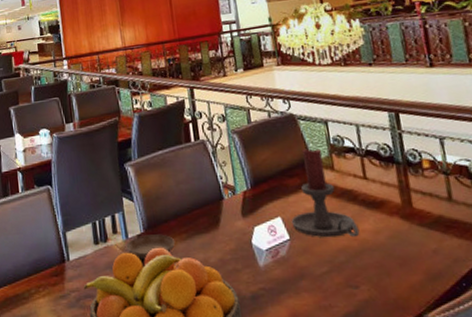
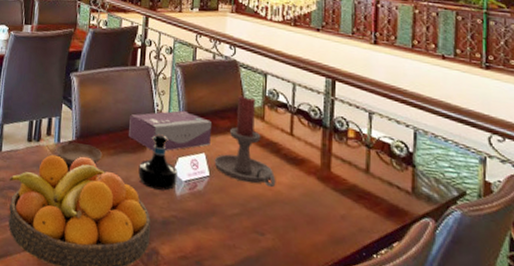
tissue box: none [195,177,284,226] -> present [128,110,211,151]
tequila bottle: none [215,207,258,265] -> present [138,134,178,191]

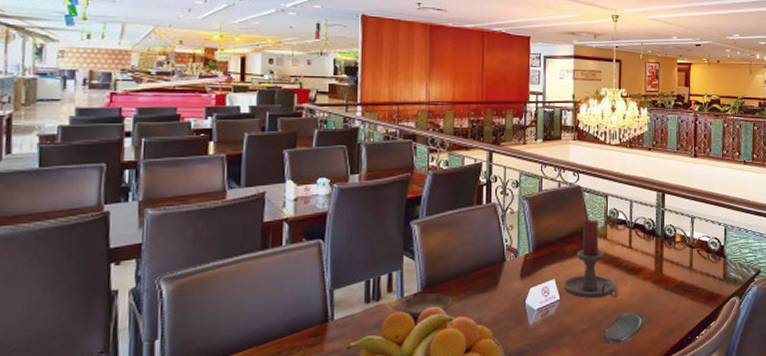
tissue box: present [128,110,211,151] -> none [477,241,559,287]
tequila bottle: present [138,134,178,191] -> none [491,269,530,324]
oval tray: none [256,207,307,241] -> present [603,313,645,345]

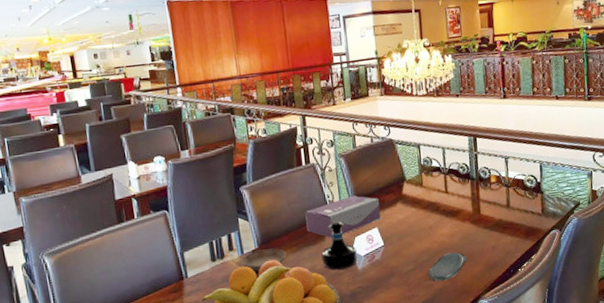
tissue box: none [477,241,559,287] -> present [305,195,381,238]
tequila bottle: none [491,269,530,324] -> present [321,221,358,270]
candle holder: present [563,218,619,299] -> none [386,168,439,243]

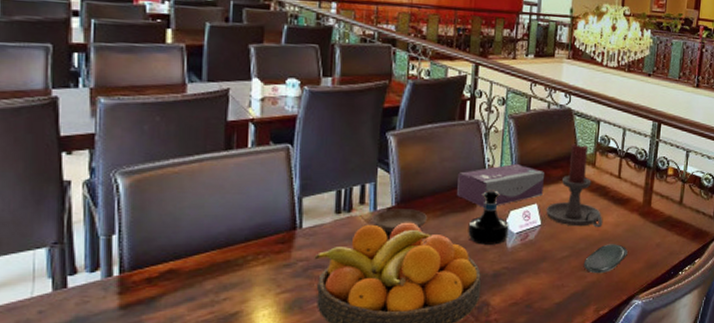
candle holder: none [386,168,439,243] -> present [546,143,603,228]

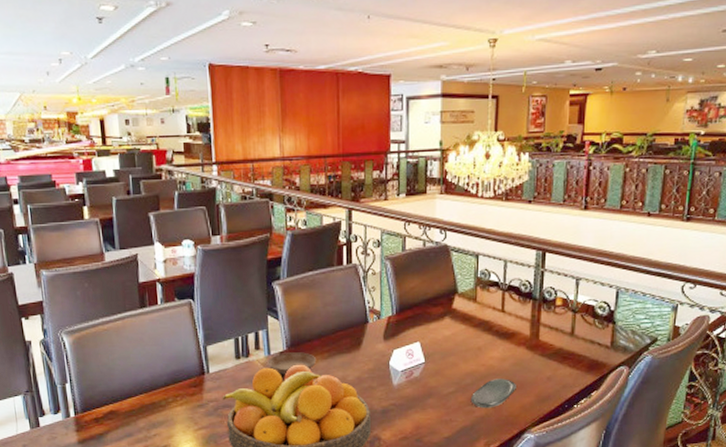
tissue box: present [456,163,544,208] -> none [340,303,424,348]
tequila bottle: present [468,190,509,245] -> none [354,330,394,383]
candle holder: present [546,143,603,228] -> none [429,280,488,363]

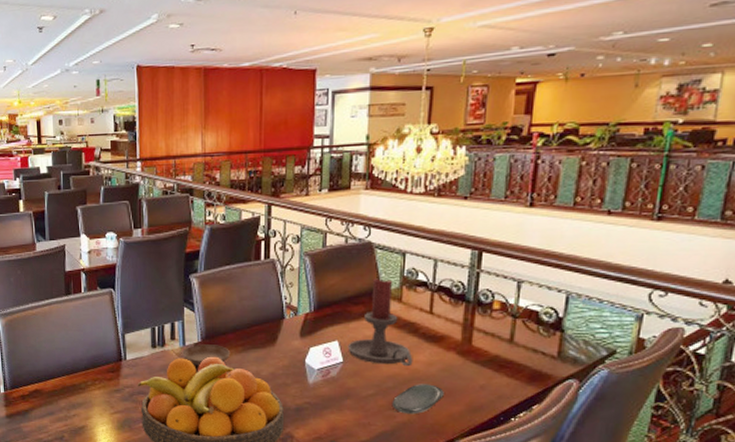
candle holder: none [429,280,488,363] -> present [347,278,413,367]

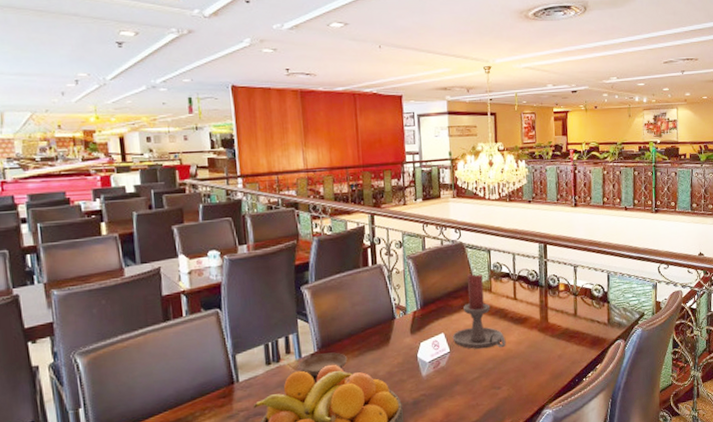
oval tray: present [391,384,444,415] -> none [493,360,533,390]

